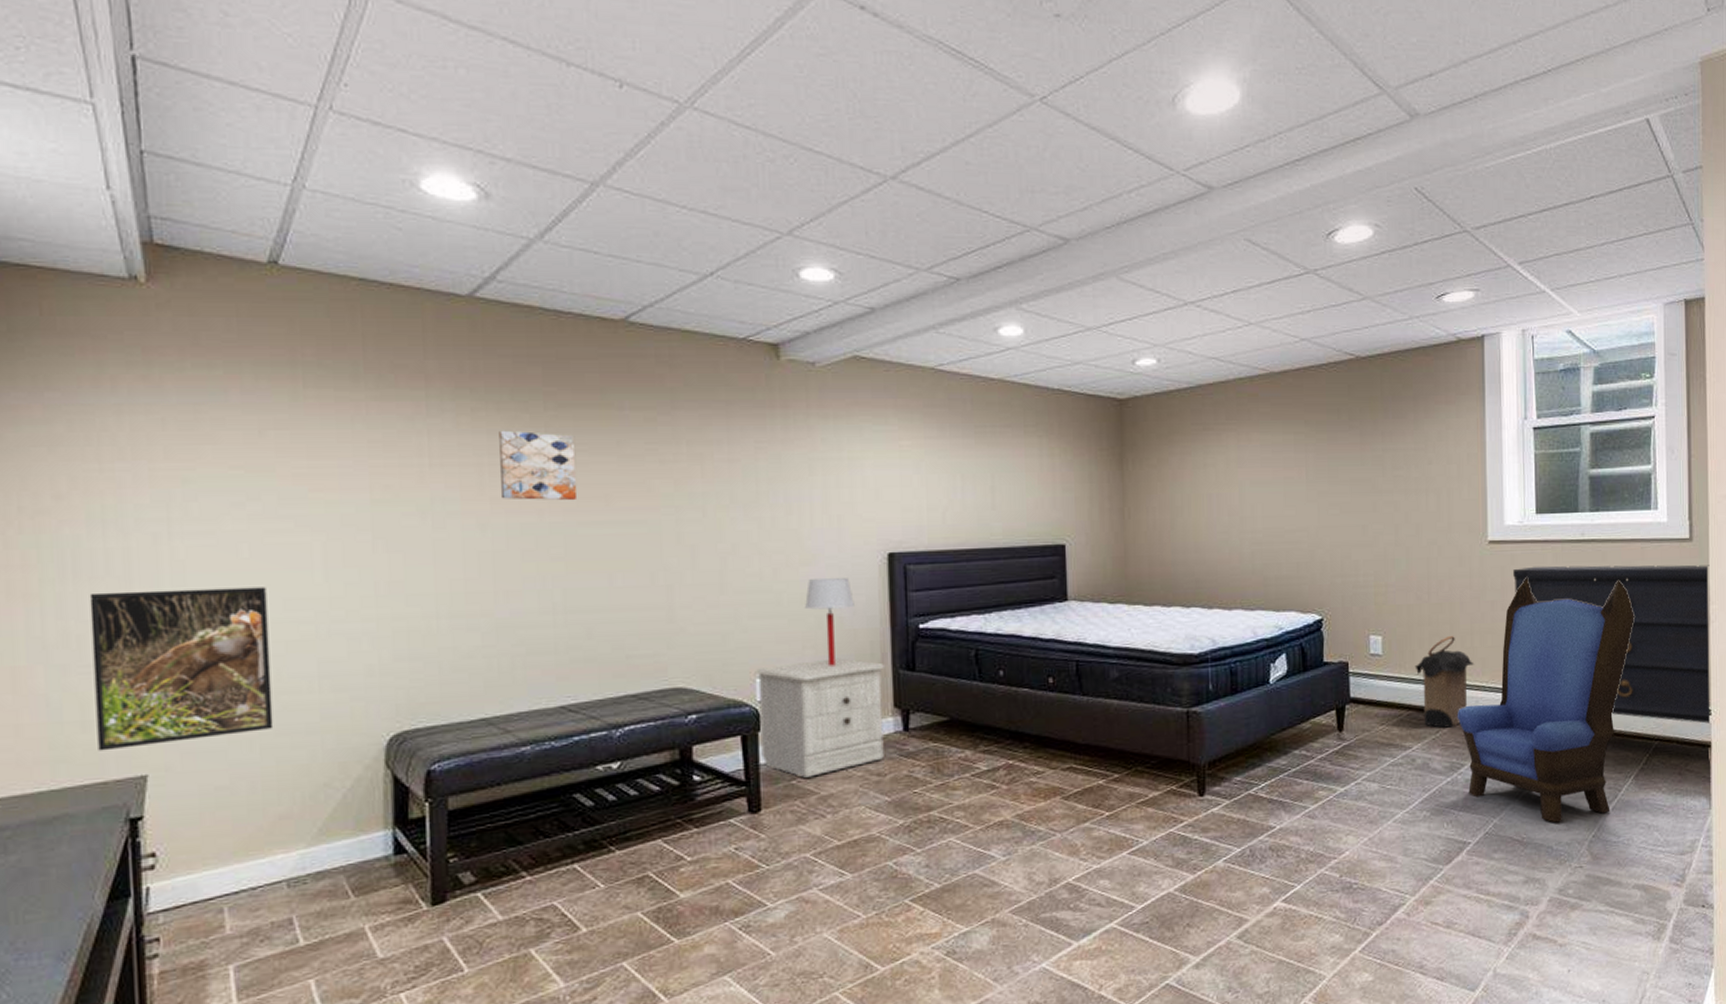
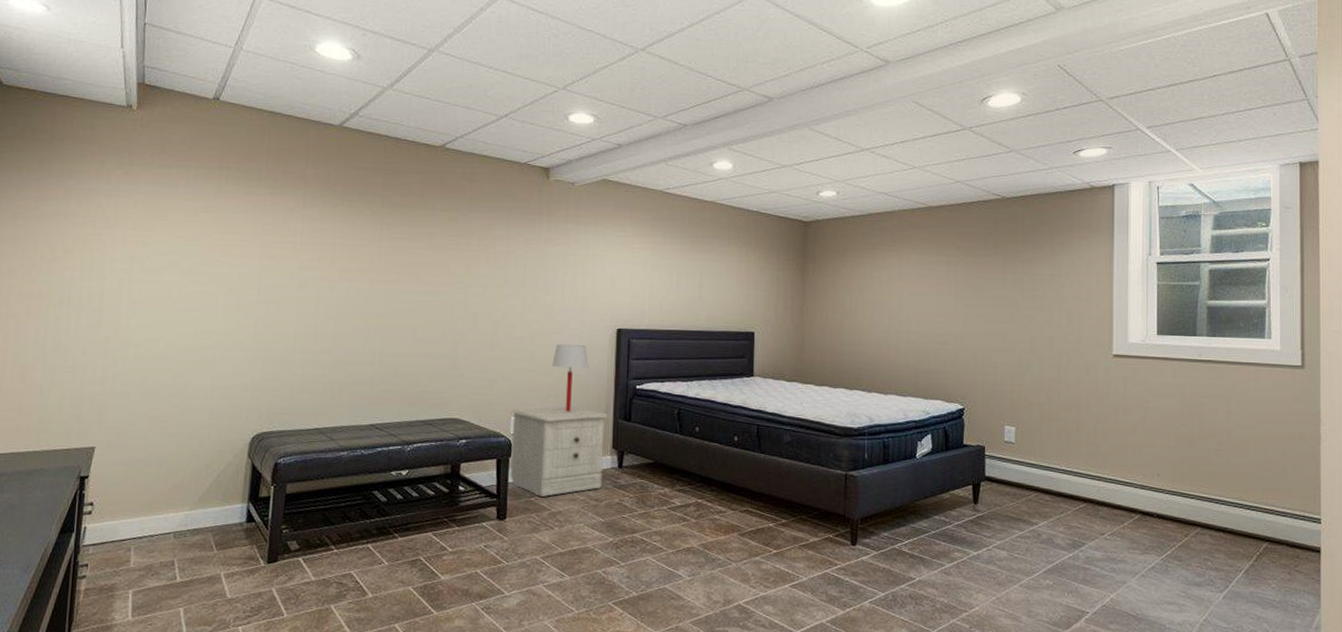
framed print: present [89,587,274,751] -> none [67,317,186,427]
wall art: present [499,430,578,501] -> none [345,221,400,275]
laundry hamper: present [1415,635,1474,728] -> none [1043,431,1097,510]
armchair: present [1456,578,1634,823] -> none [1079,388,1248,604]
dresser: present [1513,565,1711,724] -> none [1135,379,1321,531]

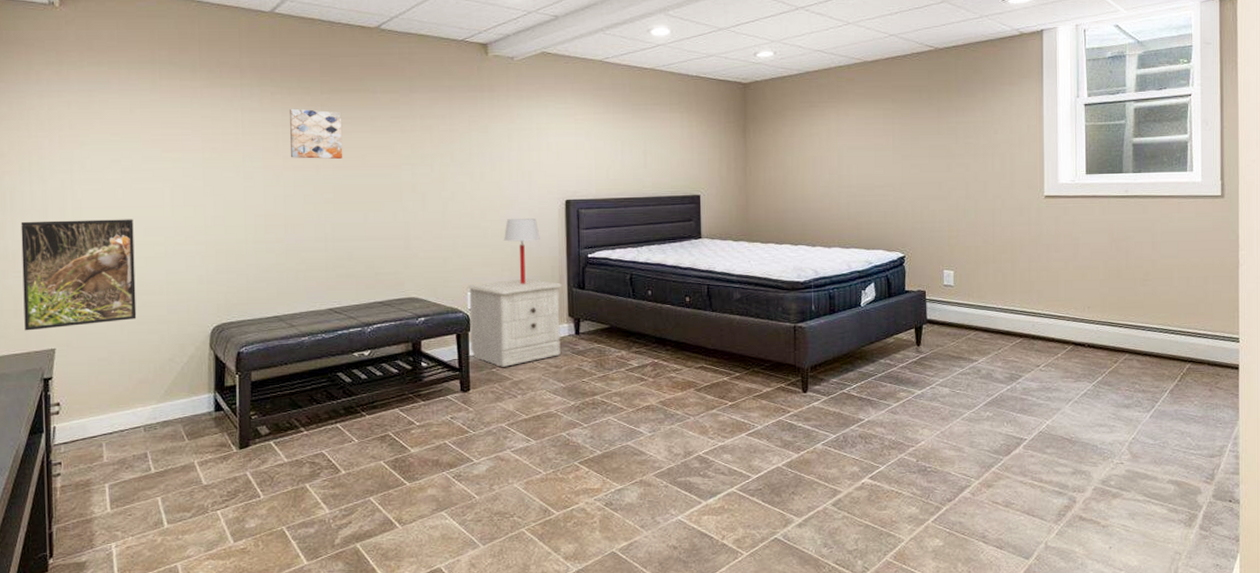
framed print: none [67,317,186,427] -> present [21,219,137,331]
wall art: none [345,221,400,275] -> present [289,108,343,160]

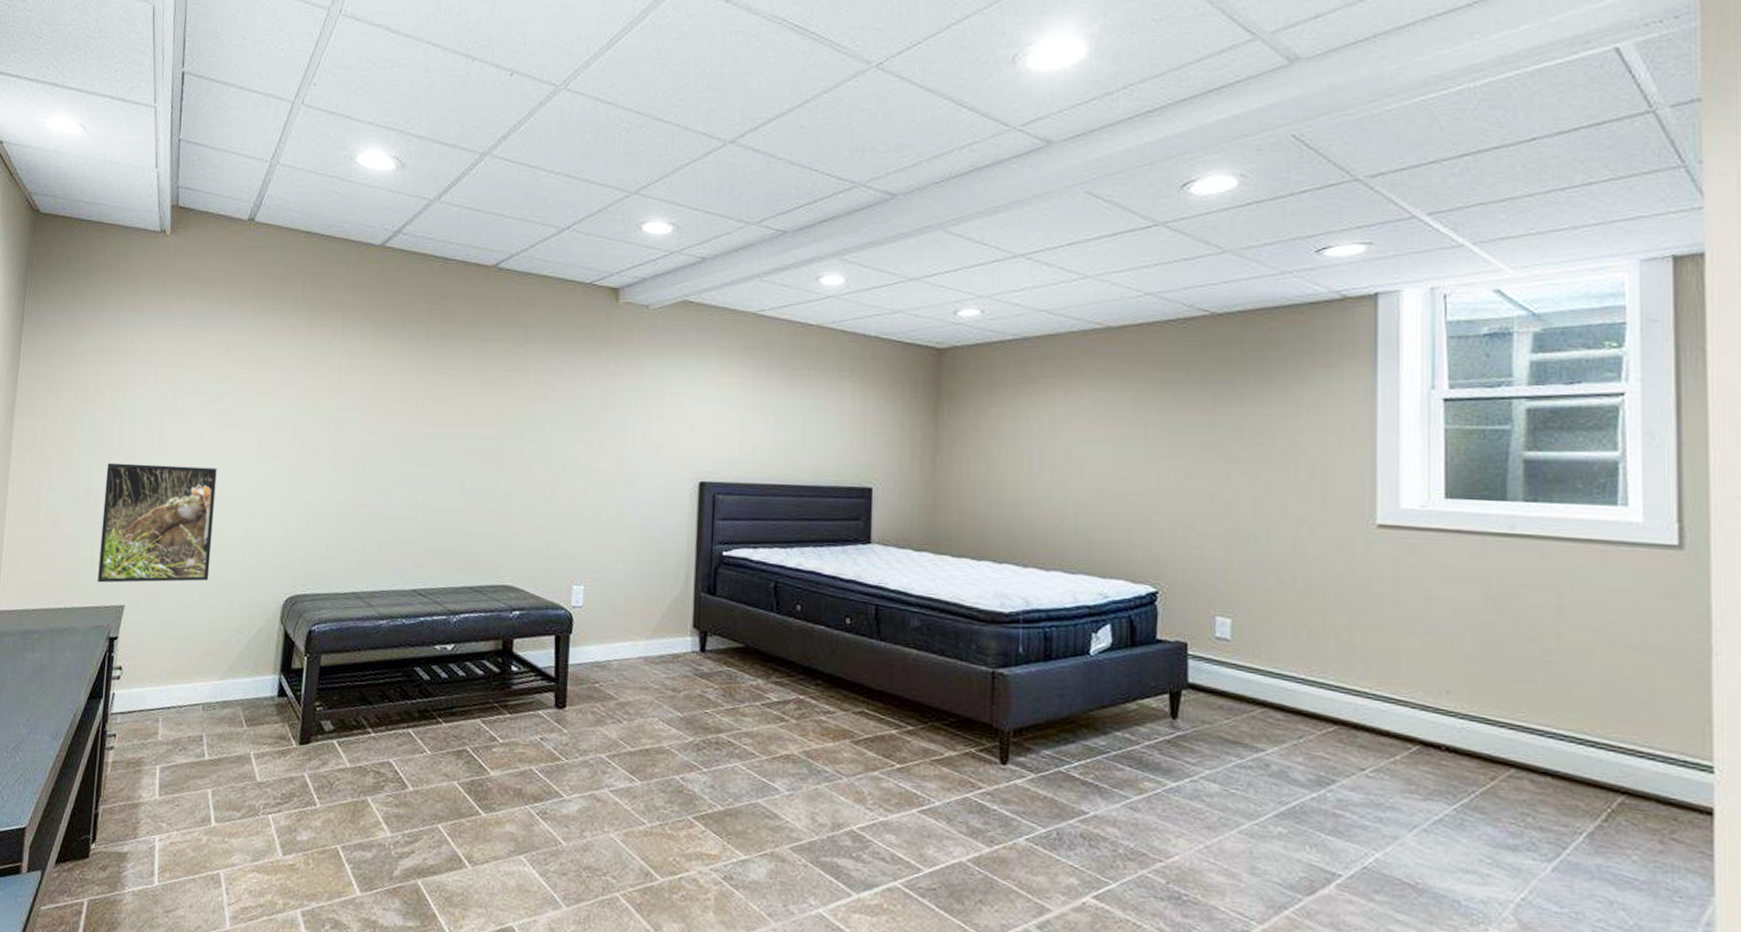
wall art: present [289,108,343,160] -> none [386,354,447,416]
nightstand: present [467,278,563,367] -> none [571,575,689,683]
table lamp: present [504,218,540,284] -> none [621,500,665,582]

